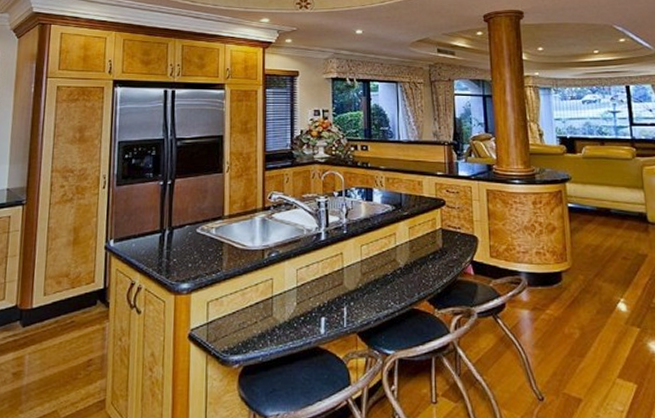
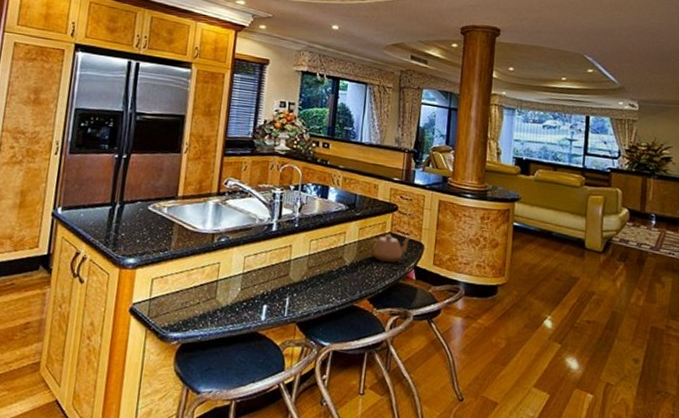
teapot: none [421,230,463,260] -> present [368,234,411,263]

